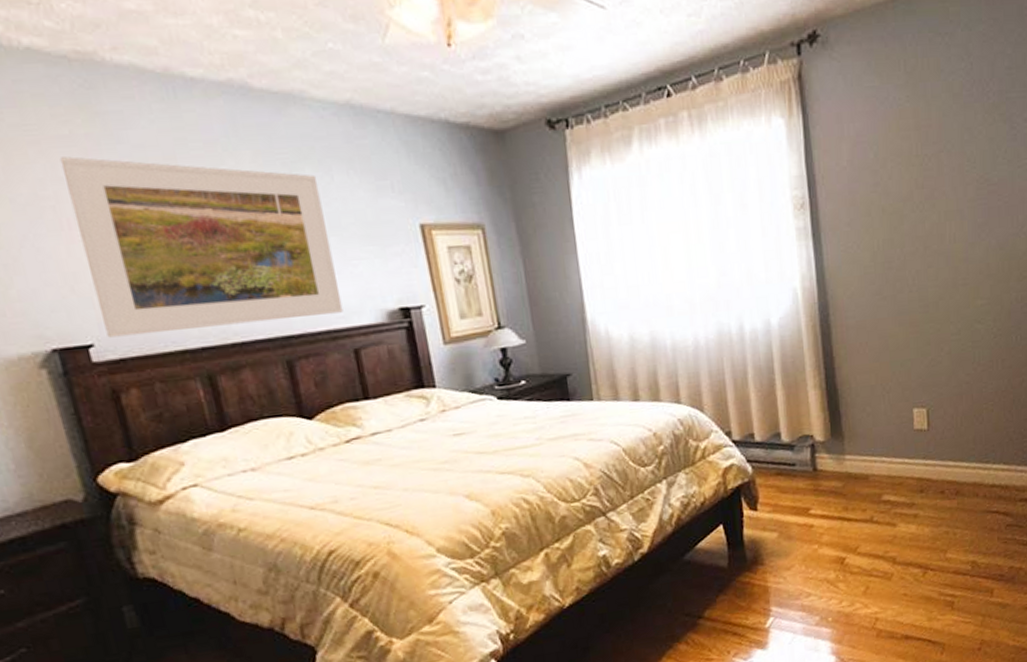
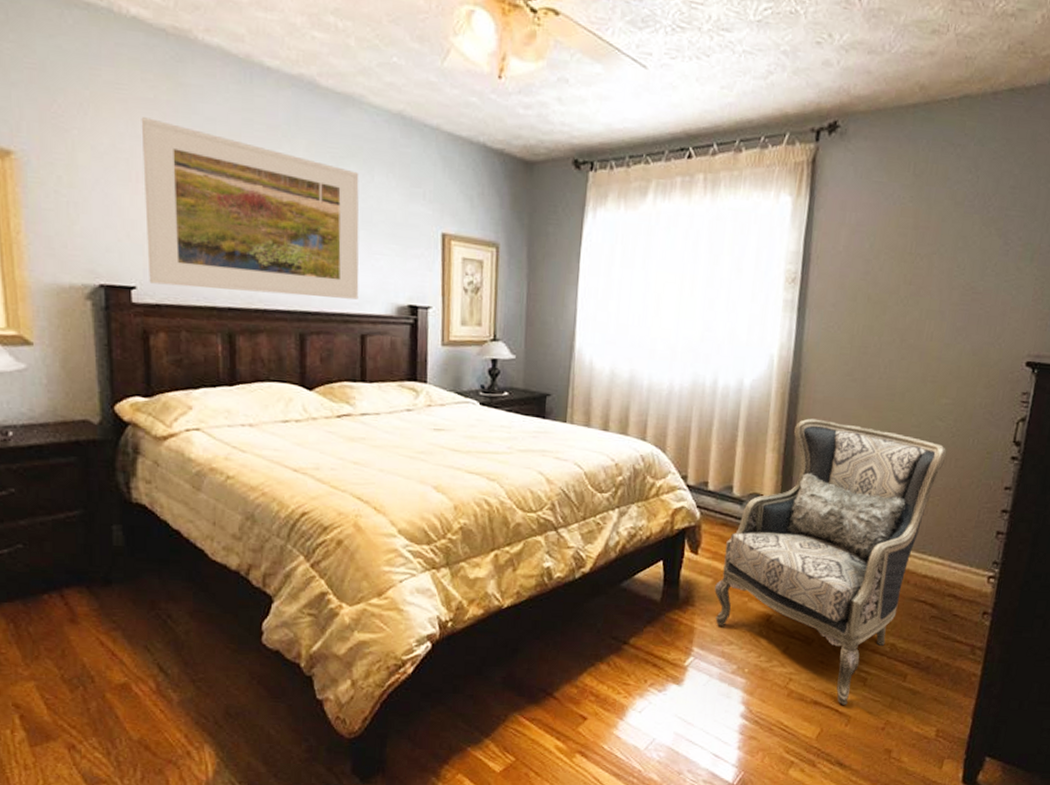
armchair: none [781,344,991,634] -> present [715,418,946,705]

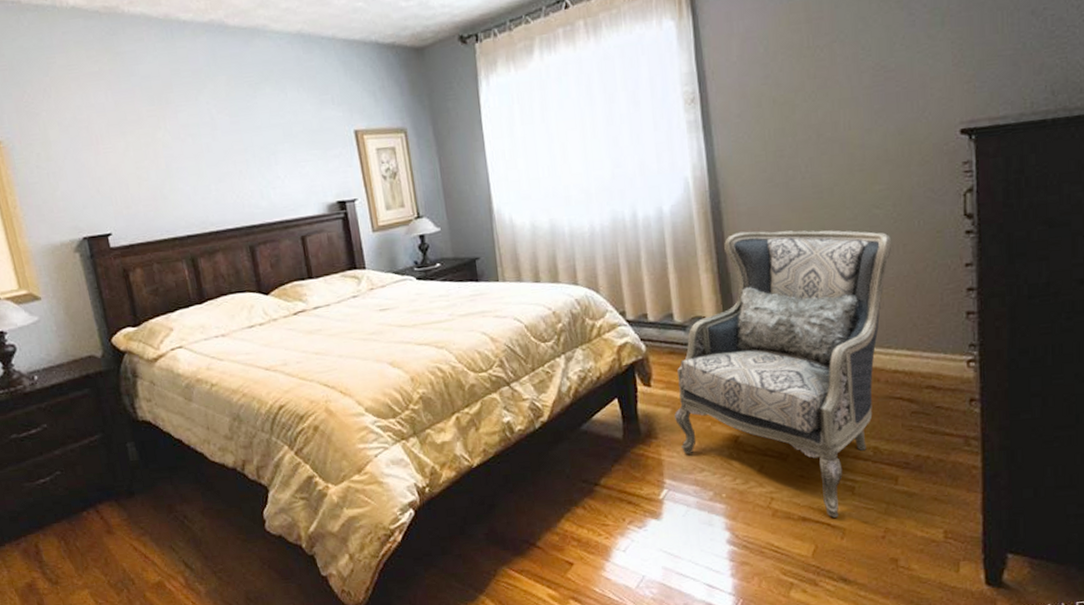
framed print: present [141,117,359,300] -> none [92,88,293,228]

